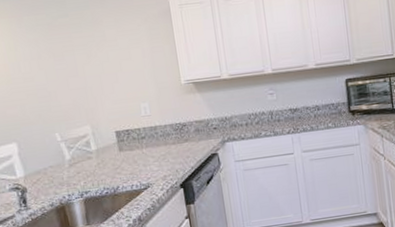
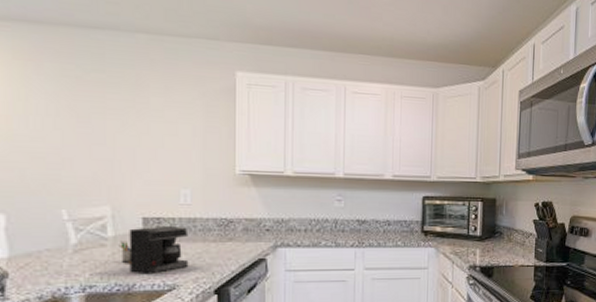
coffee maker: none [101,134,157,178] -> present [119,225,189,275]

